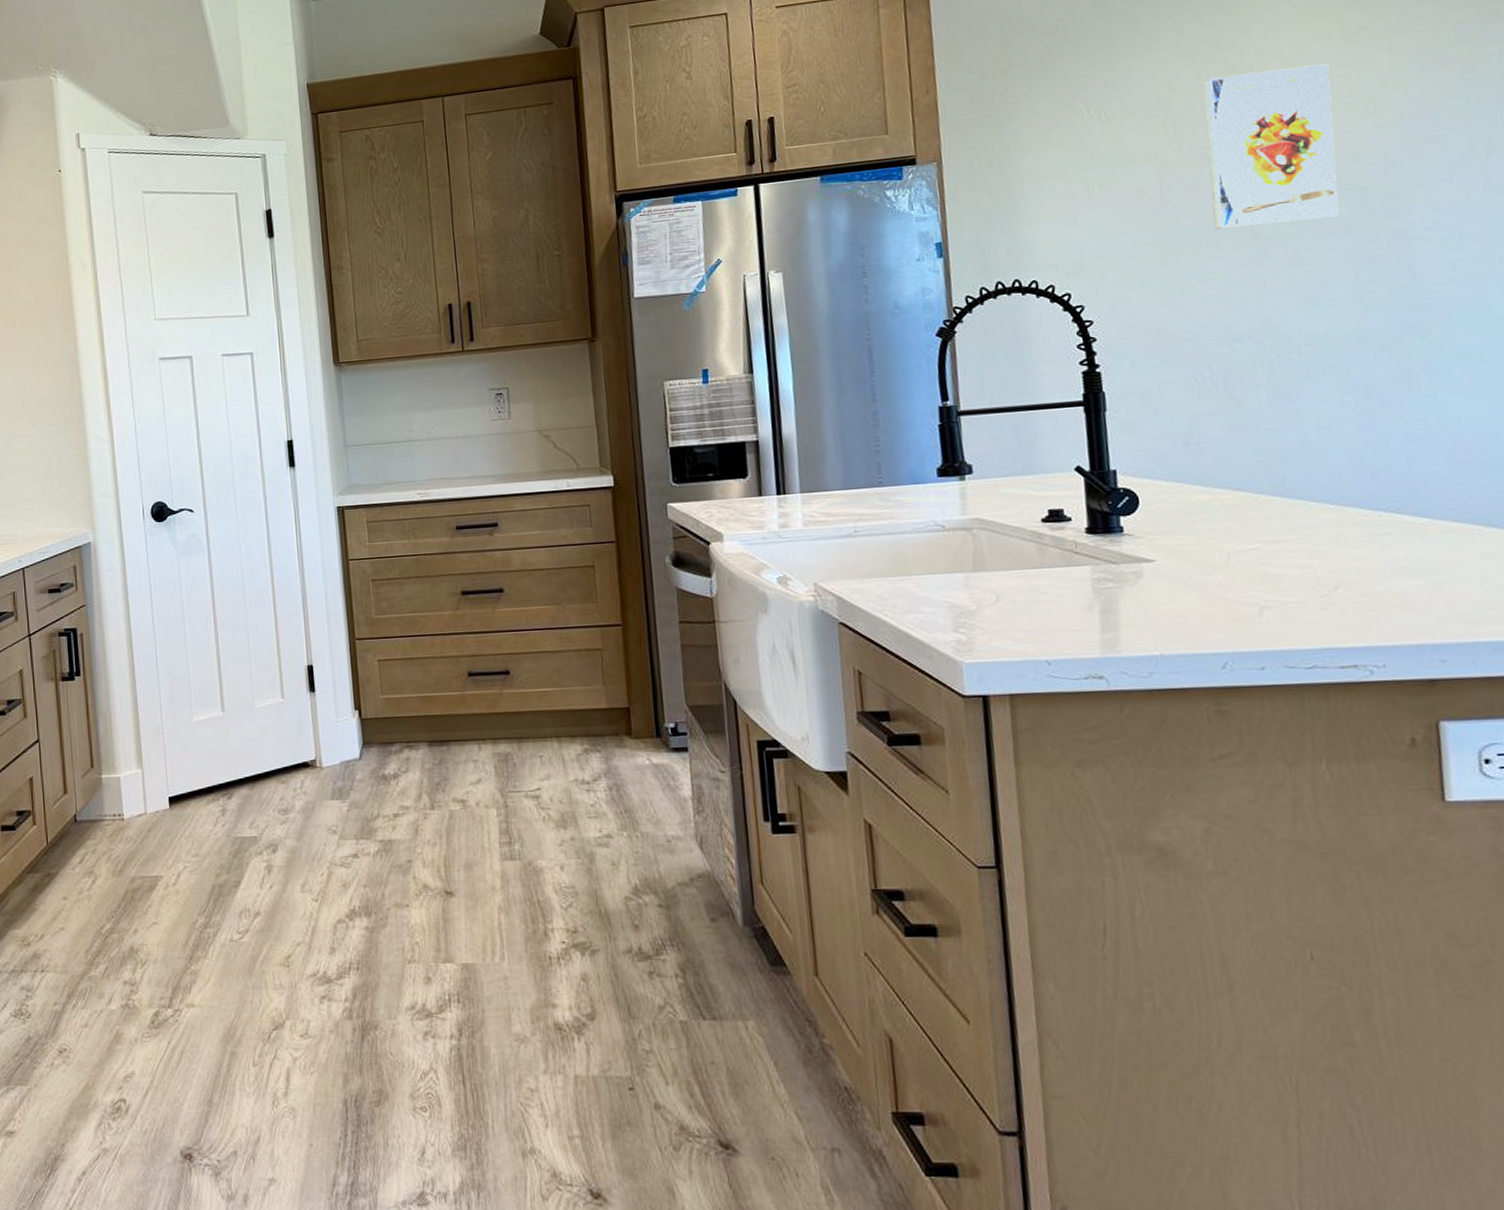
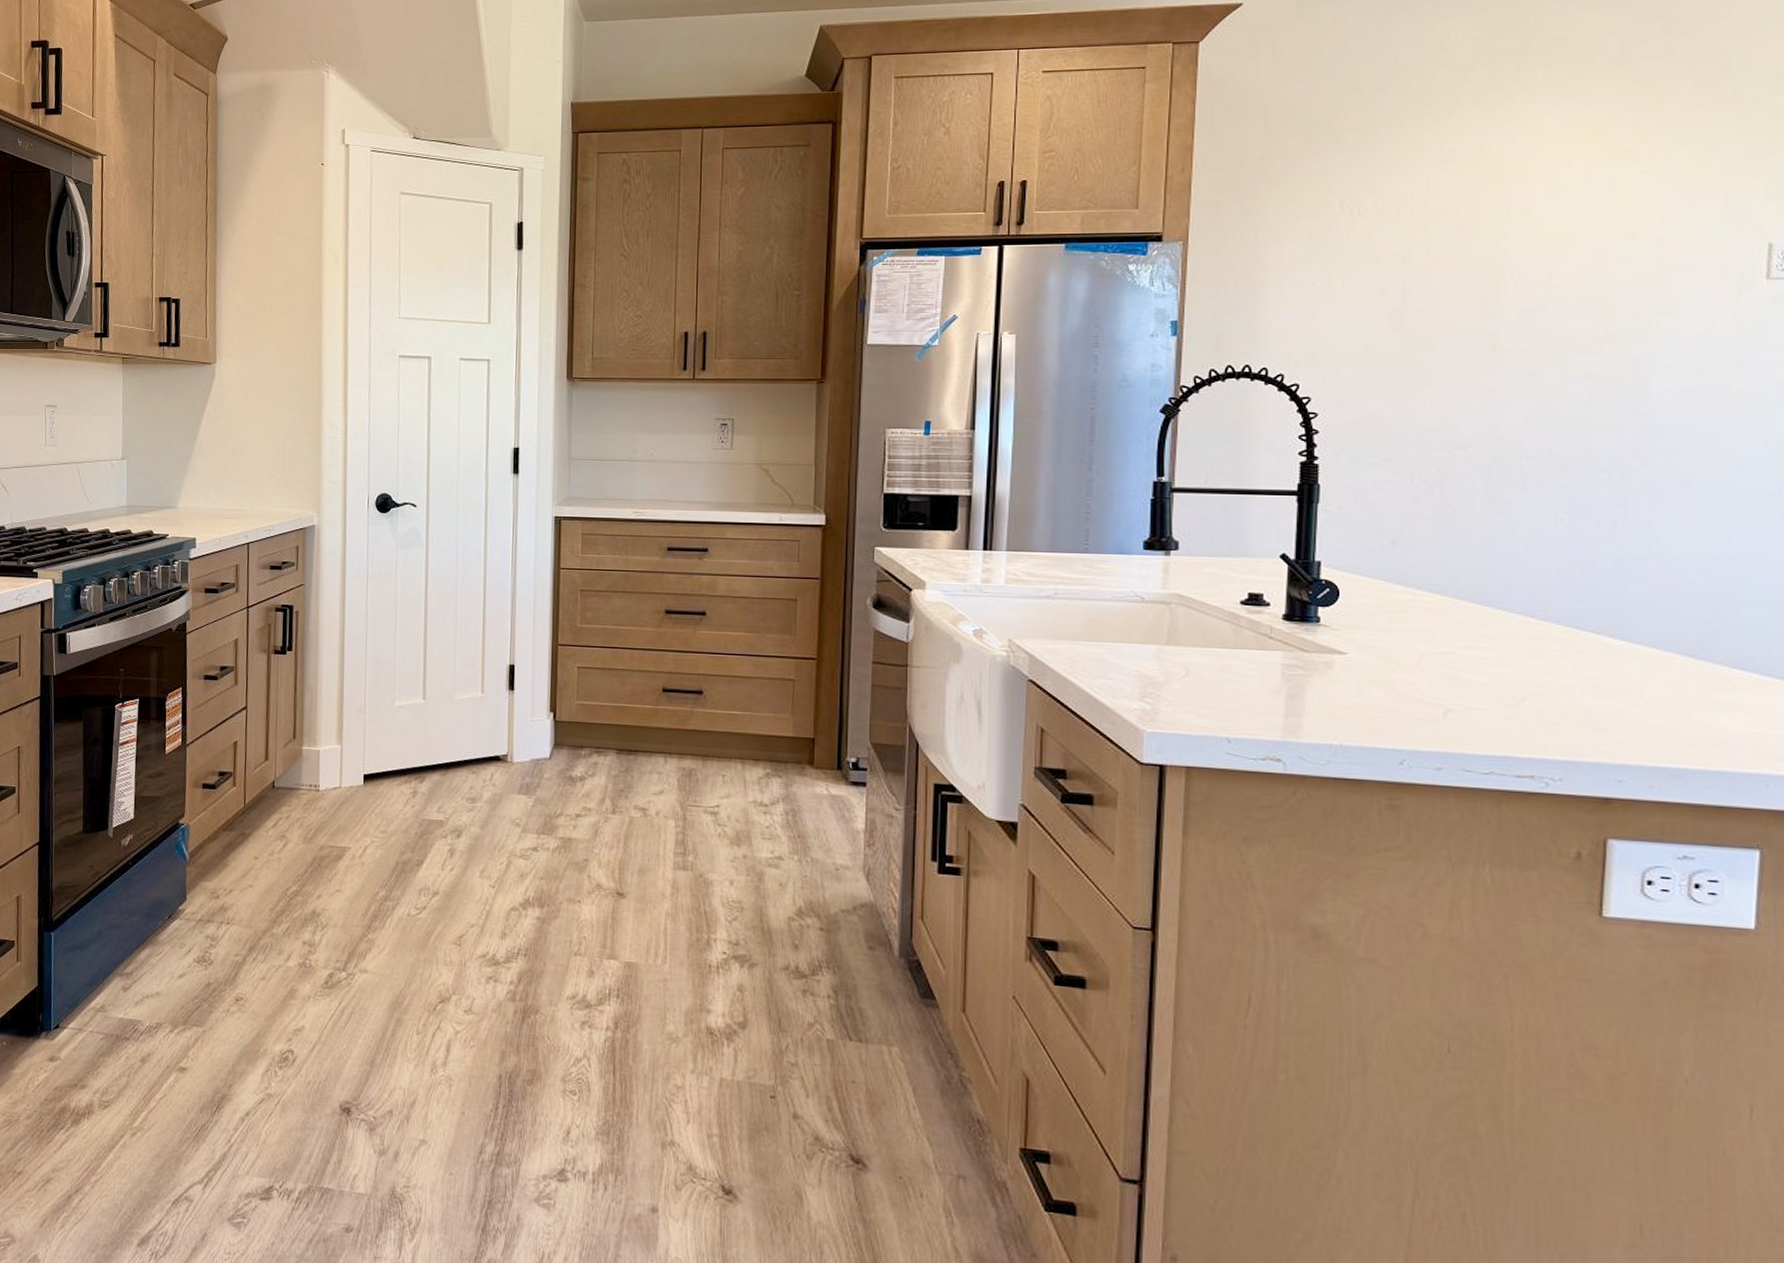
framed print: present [1204,63,1339,229] -> none [1452,182,1591,335]

